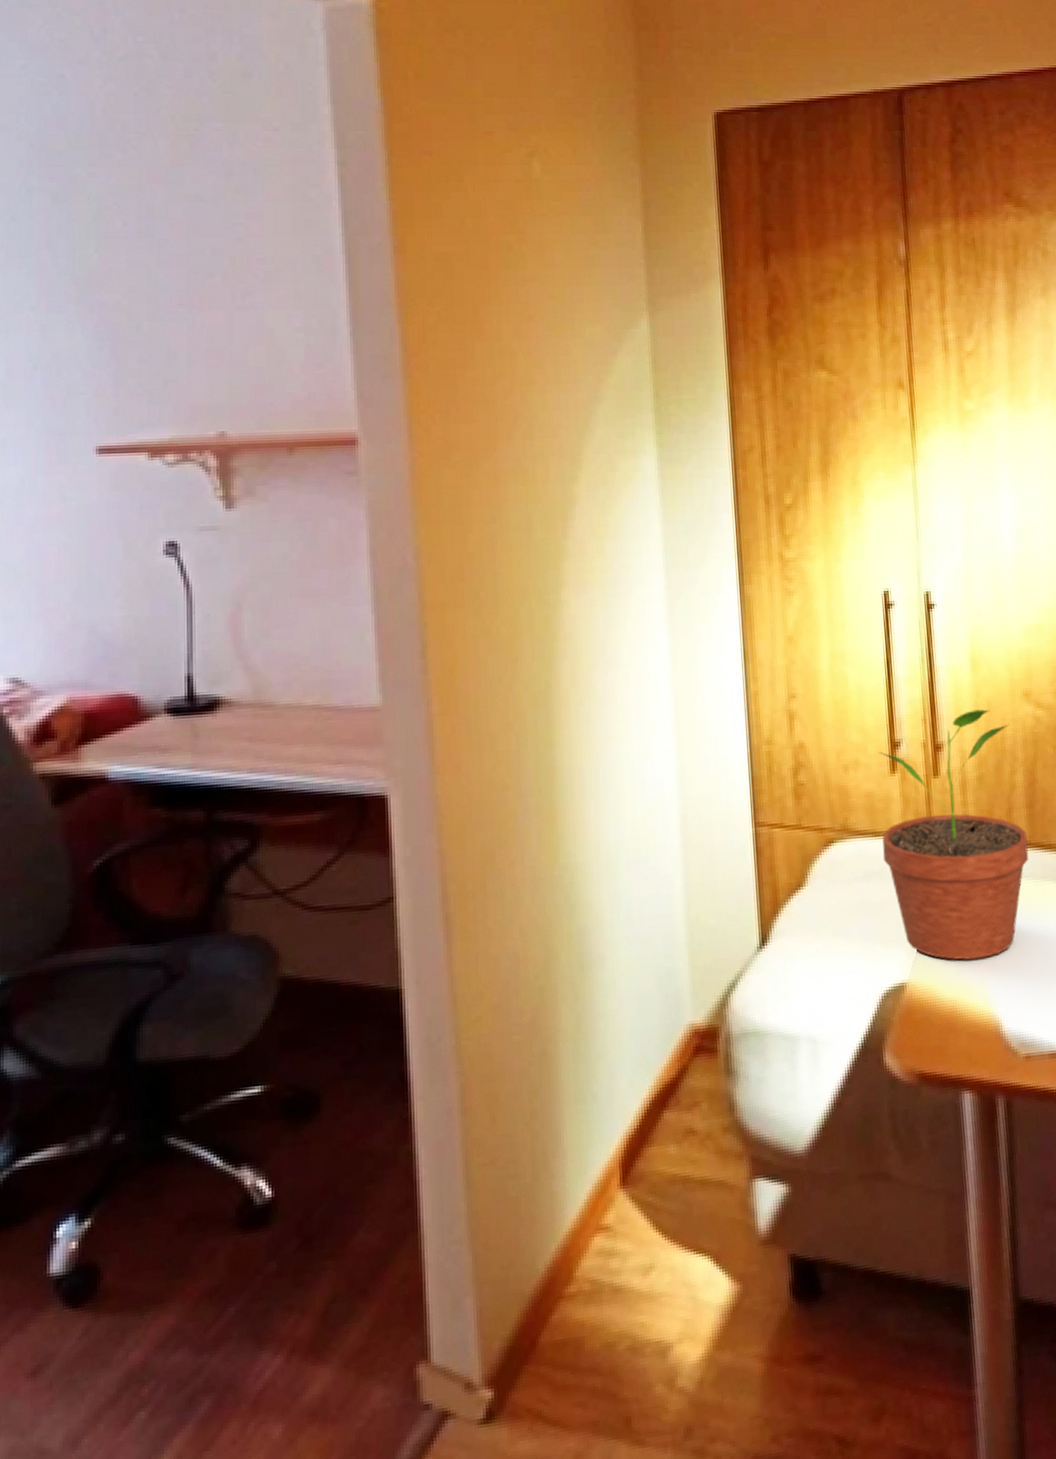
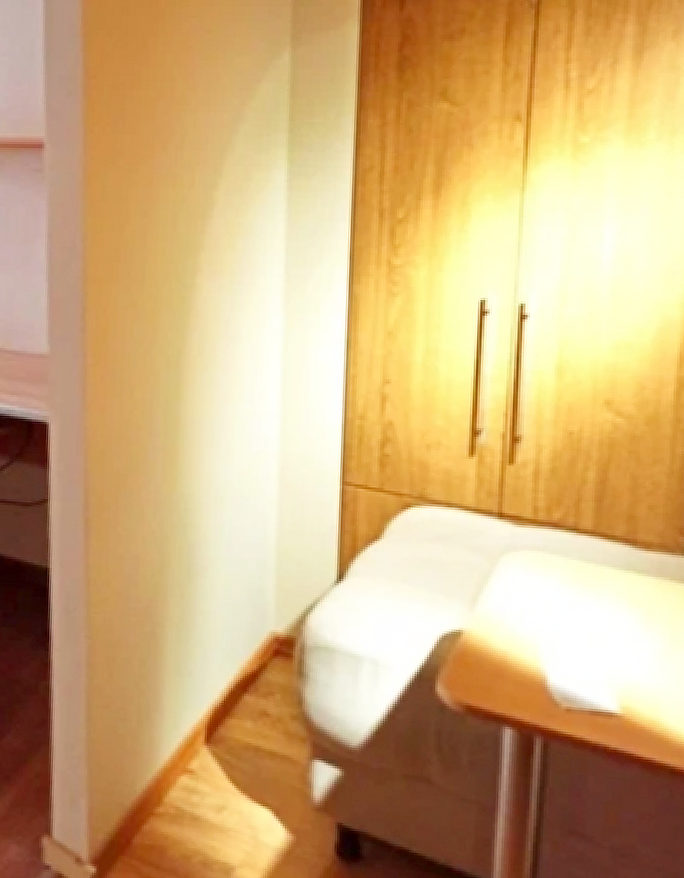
potted plant: present [878,709,1029,960] -> none [453,411,592,622]

